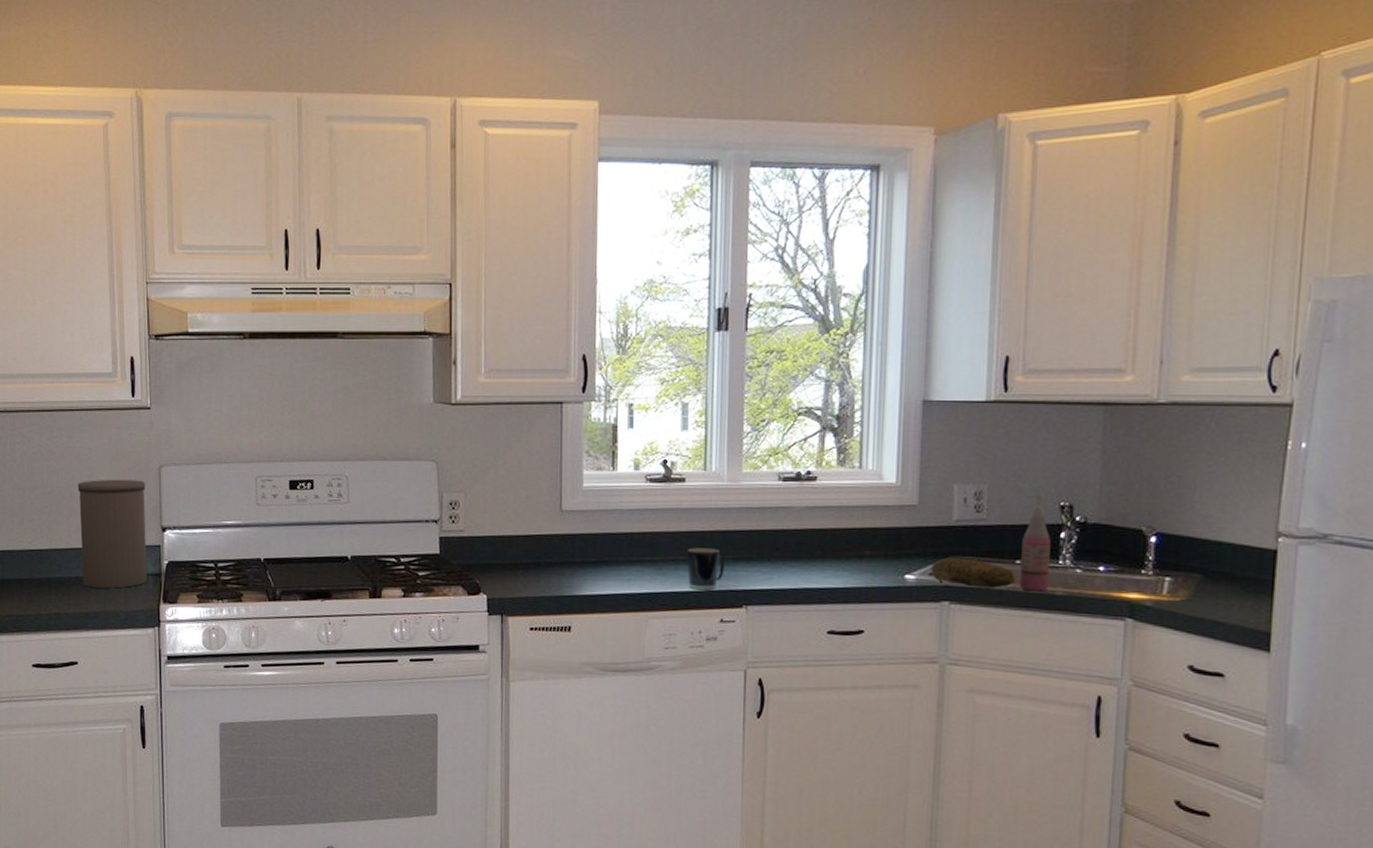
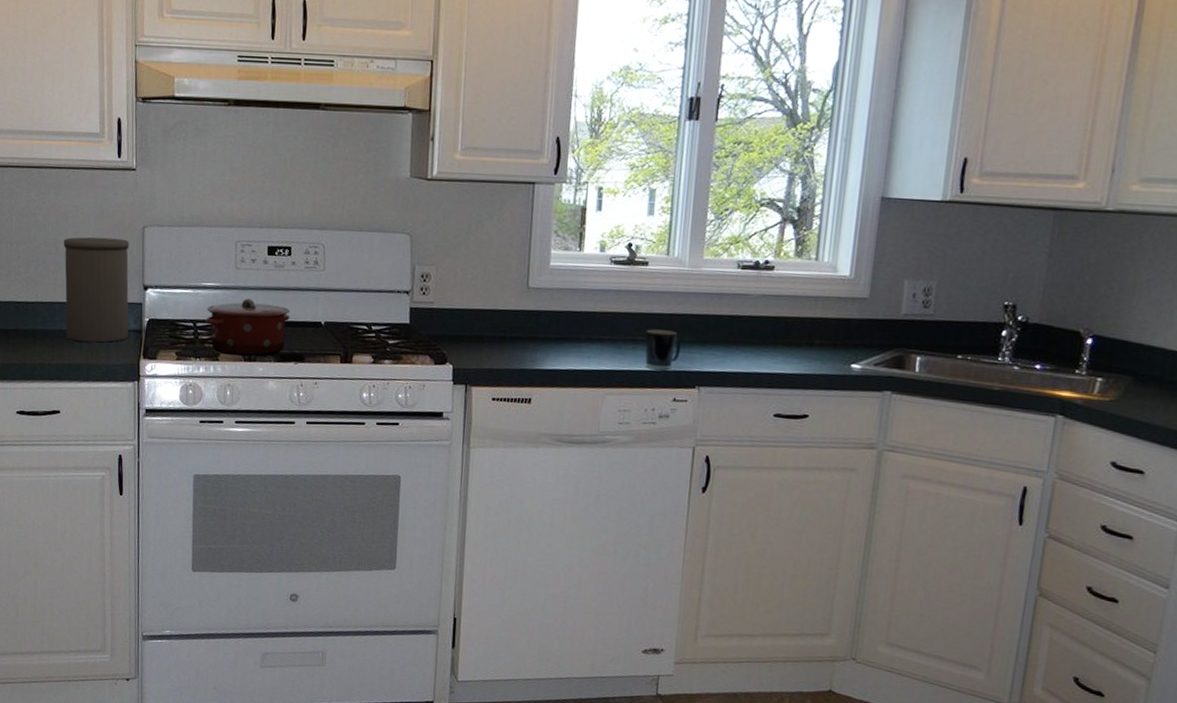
casserole: none [227,535,315,596] -> present [205,298,291,357]
sponge: present [931,557,1016,588] -> none [876,349,956,381]
soap dispenser: present [1018,493,1051,592] -> none [958,292,993,386]

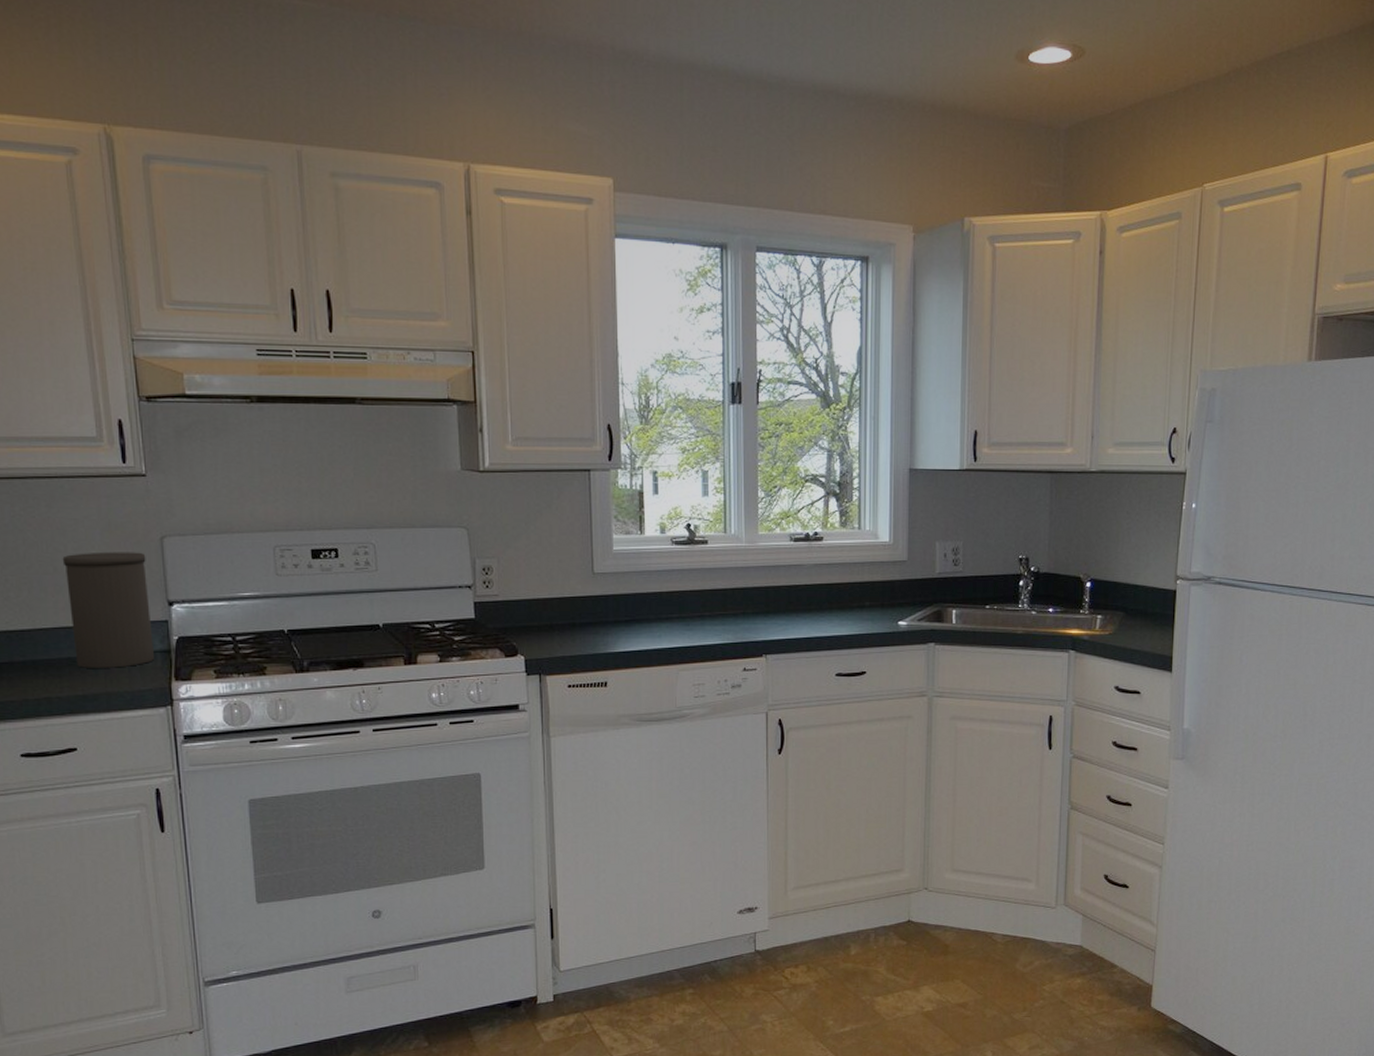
casserole: present [205,298,291,357] -> none [246,606,344,668]
mug: present [645,329,681,370] -> none [711,604,746,642]

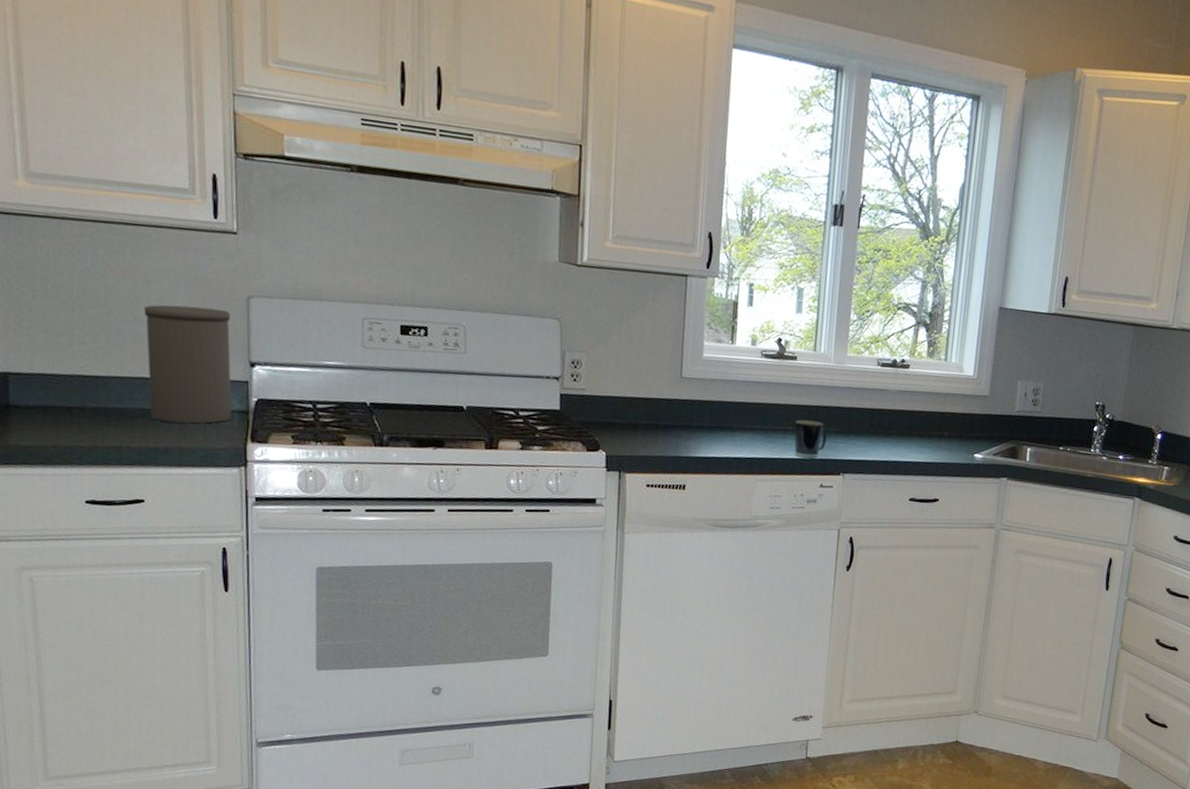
mug: none [711,604,746,642] -> present [794,419,827,458]

